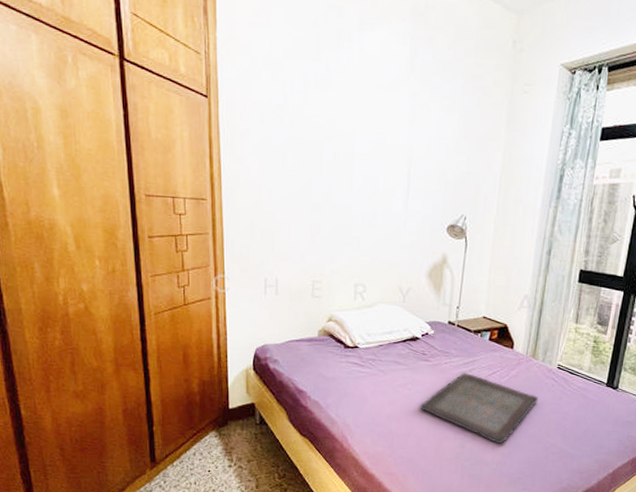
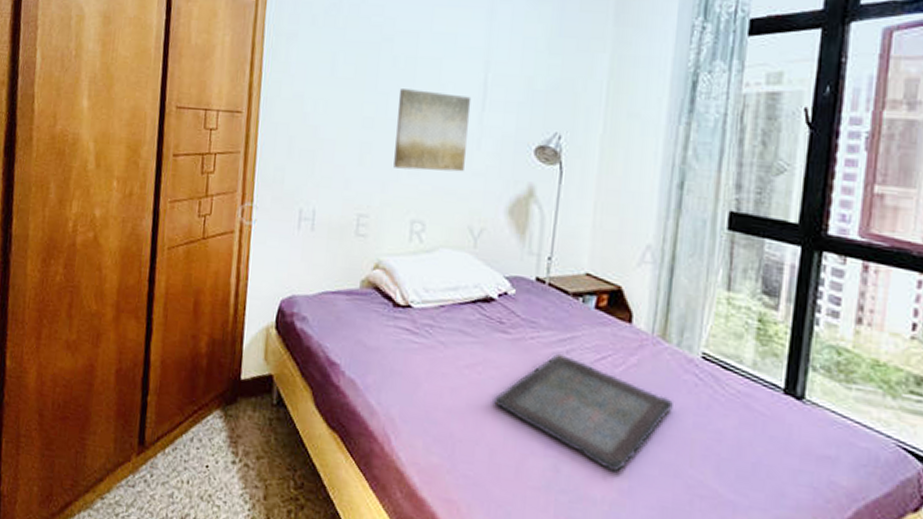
wall art: none [339,180,398,246] -> present [394,89,472,172]

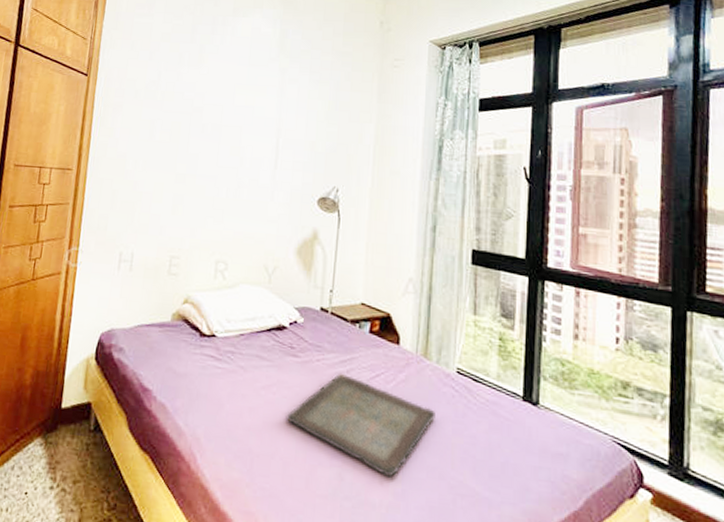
wall art: present [394,89,472,172] -> none [201,150,266,219]

